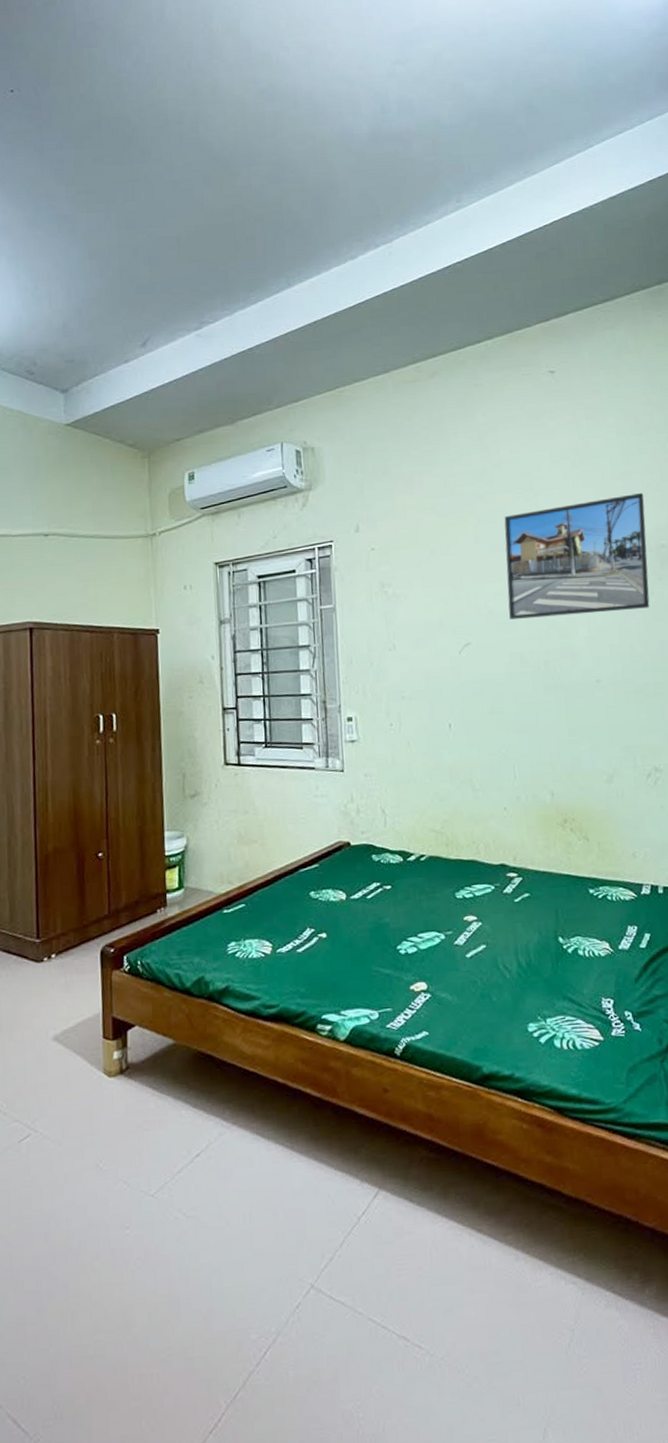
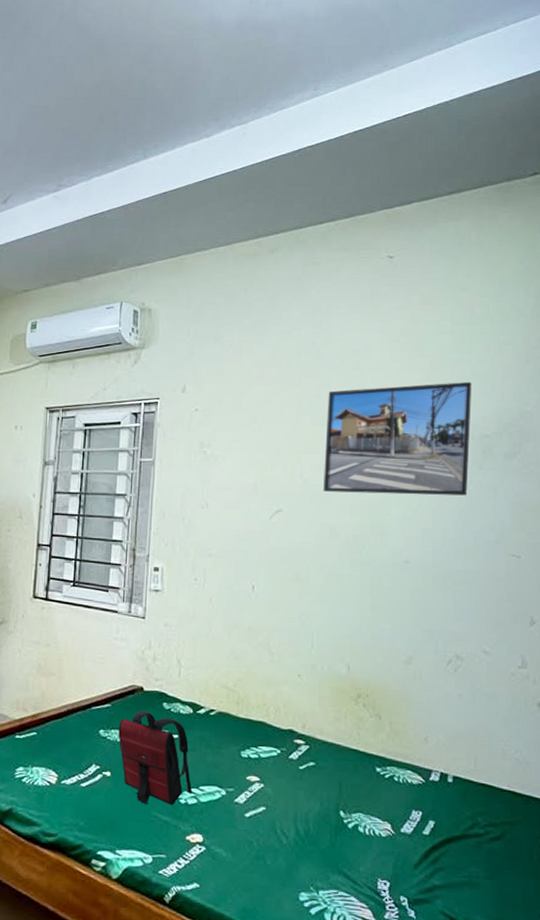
backpack: none [329,866,412,960] -> present [118,710,193,806]

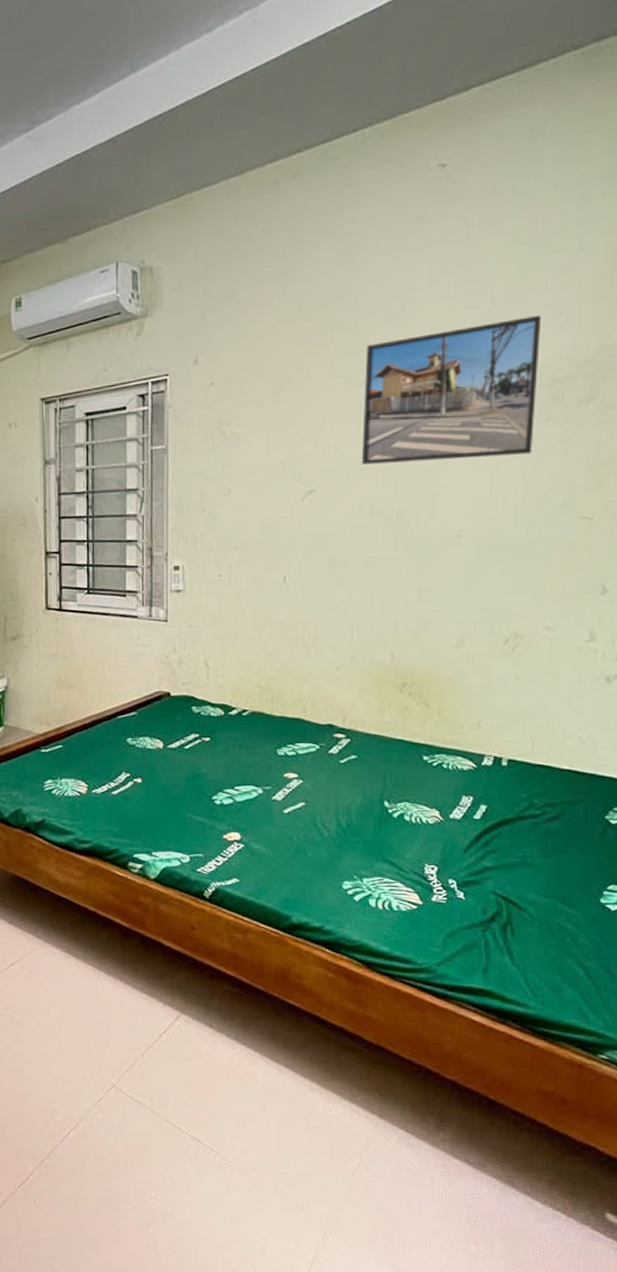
backpack: present [118,710,193,806] -> none [146,716,228,807]

